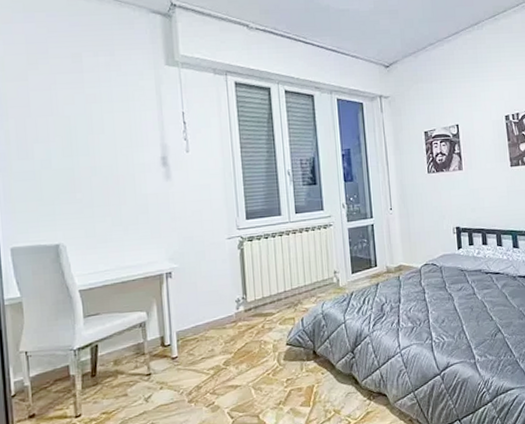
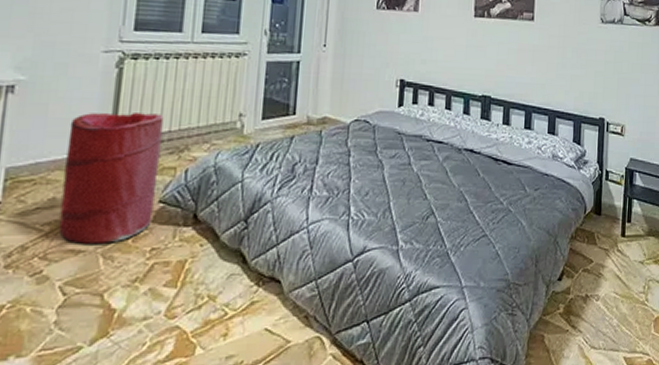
laundry hamper: none [214,279,284,381] -> present [59,113,164,244]

